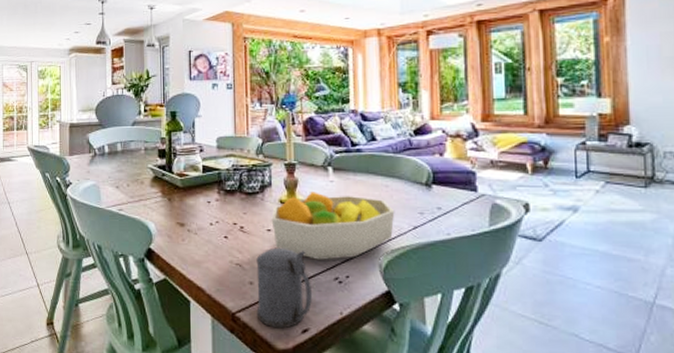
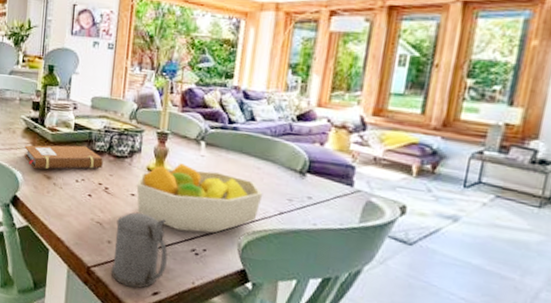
notebook: none [154,187,235,218] -> present [24,145,103,170]

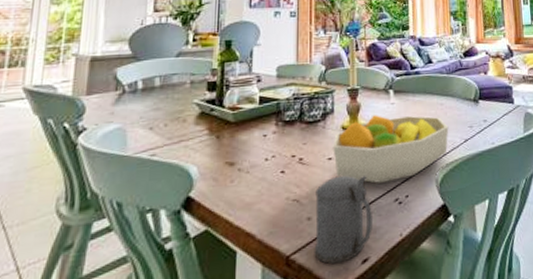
notebook: present [24,145,103,170] -> none [198,118,295,159]

